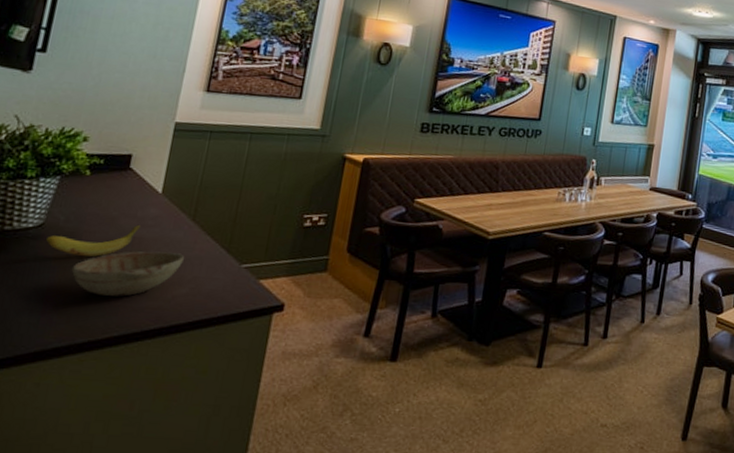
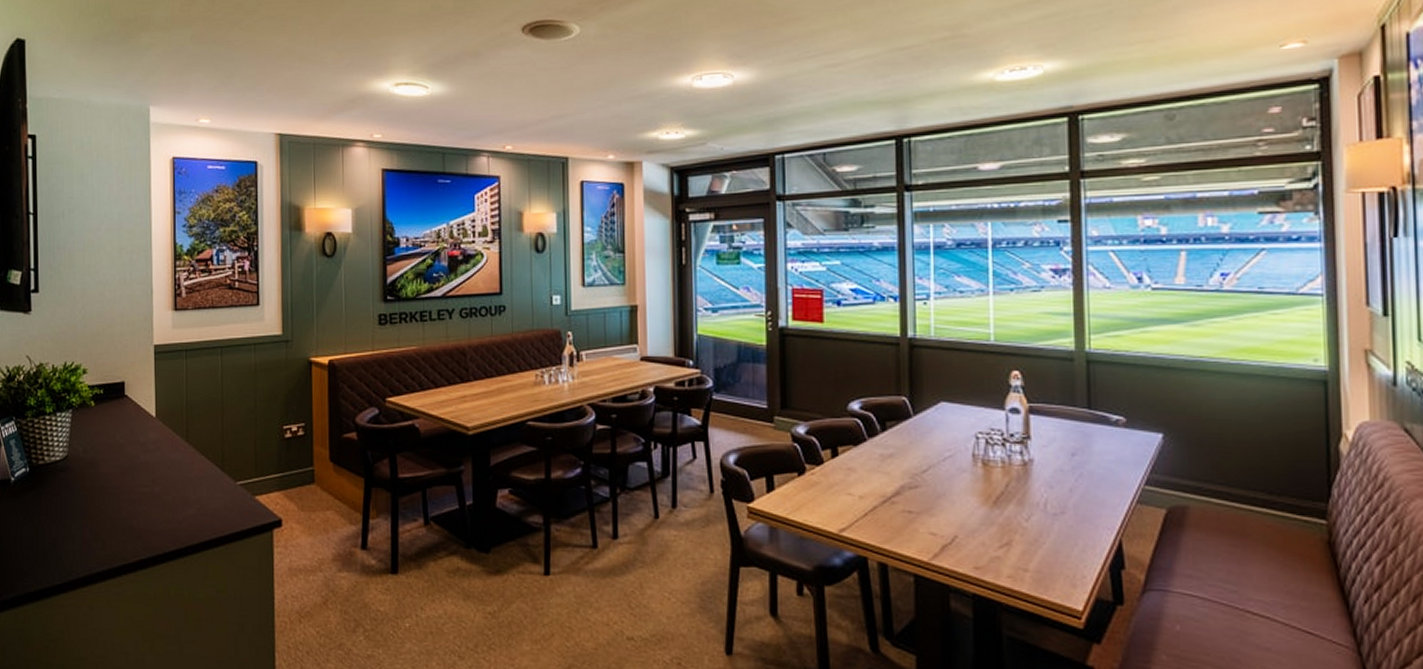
banana: present [45,224,140,257] -> none [71,449,144,485]
decorative bowl: present [71,251,185,297] -> none [97,475,187,522]

